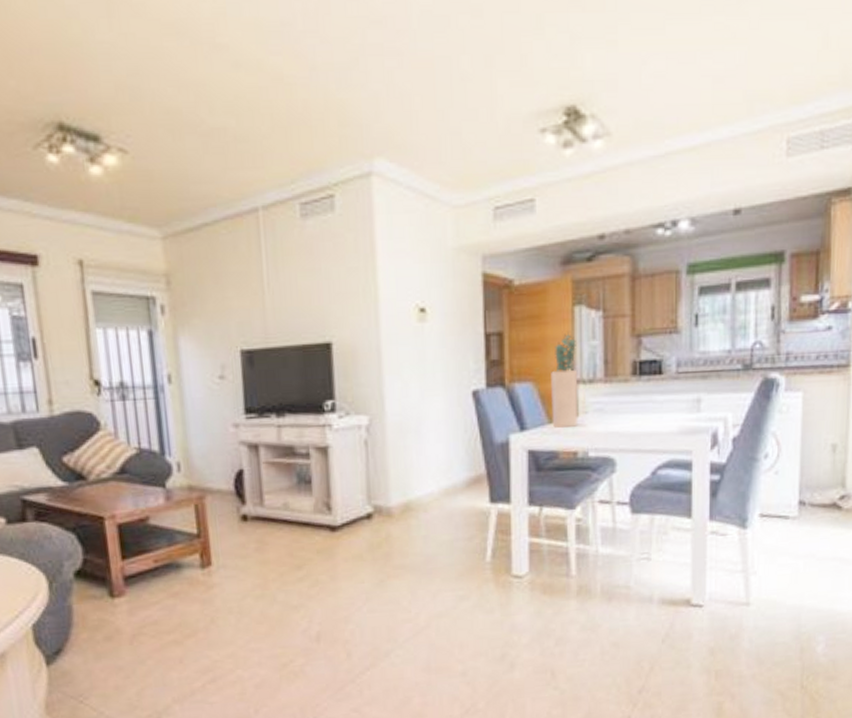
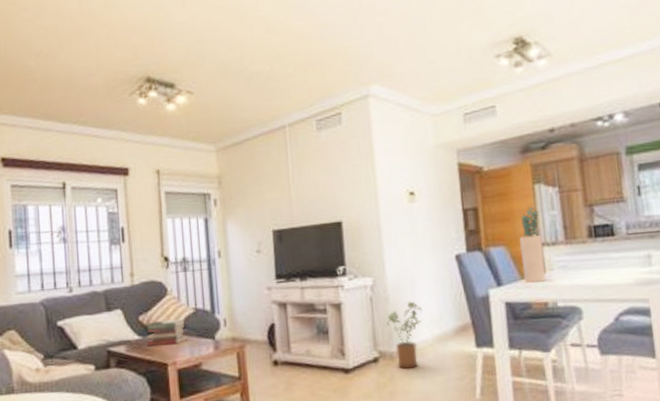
books: none [73,462,129,497] -> present [146,319,187,348]
house plant: none [384,446,429,528] -> present [387,301,423,370]

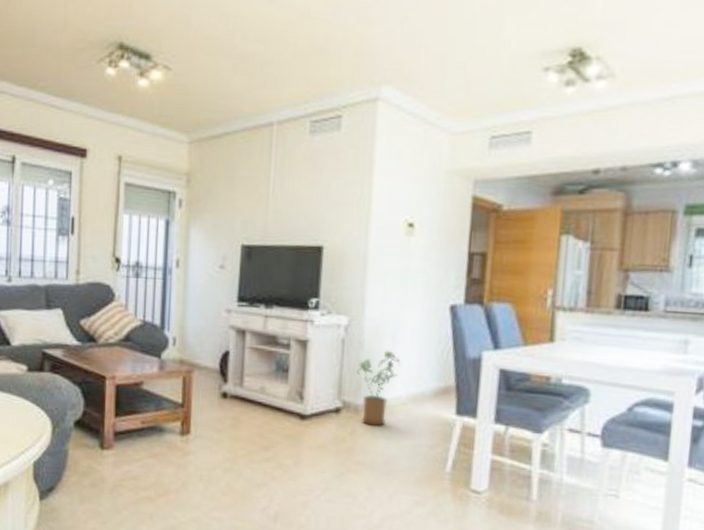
books: present [146,319,187,348] -> none [85,328,131,358]
vase: present [519,204,546,283] -> none [527,258,560,353]

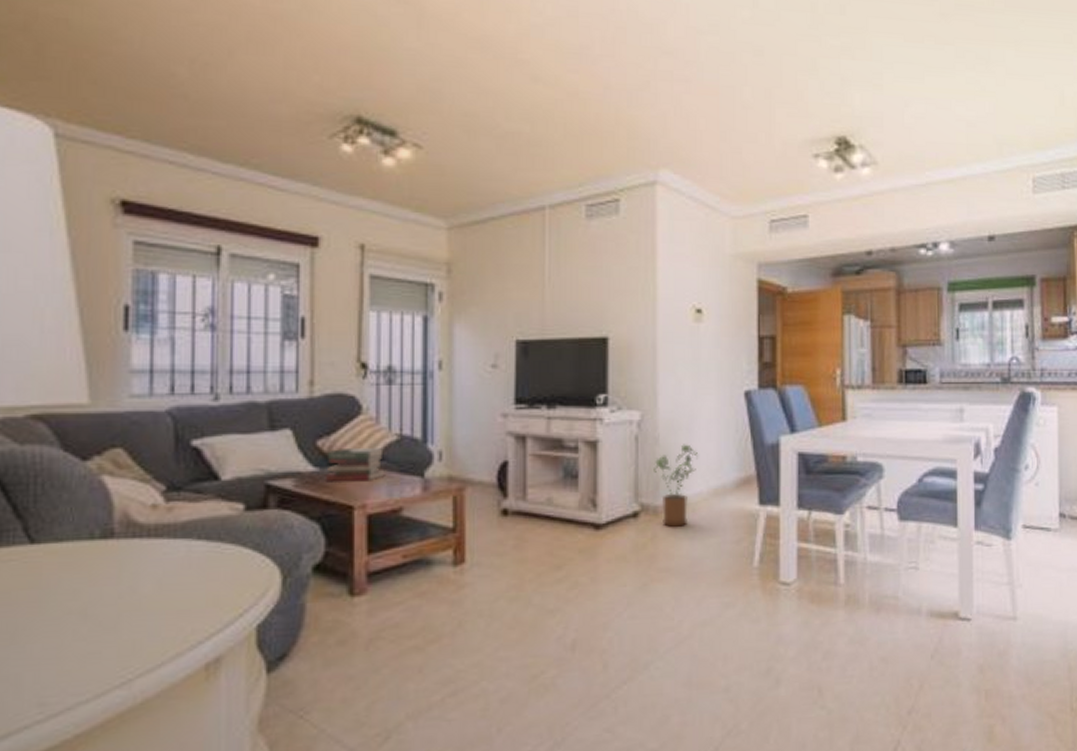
books: none [85,328,131,358] -> present [324,448,385,484]

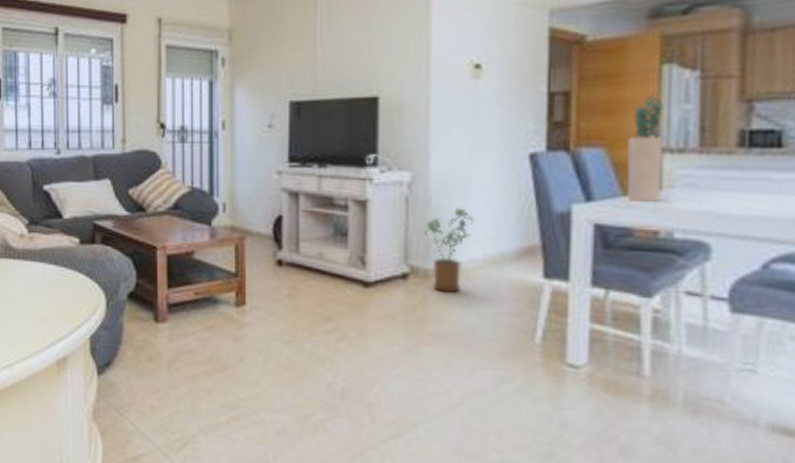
books: present [324,448,385,484] -> none [135,197,180,227]
vase: none [821,338,847,432] -> present [626,92,664,203]

